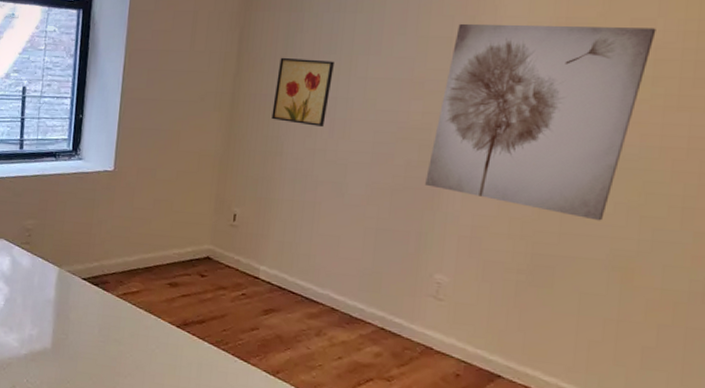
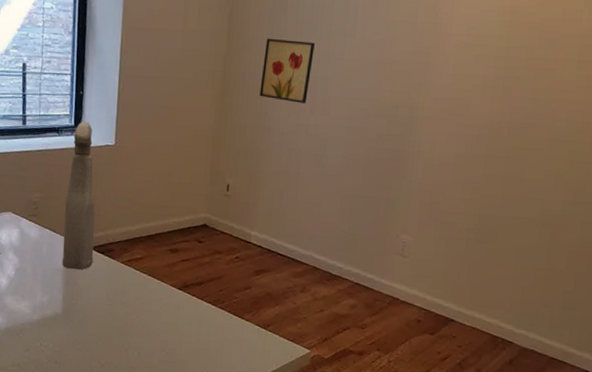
spray bottle: none [53,145,91,303] -> present [62,121,95,270]
wall art: present [425,23,656,221] -> none [393,9,583,186]

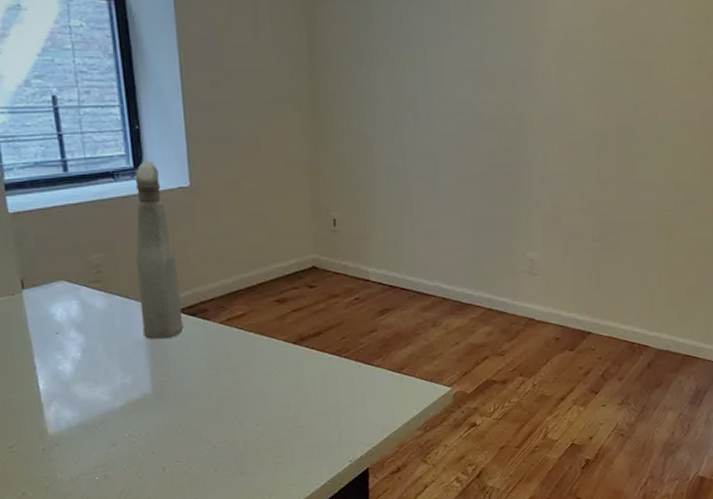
wall art: present [259,38,315,103] -> none [354,51,410,122]

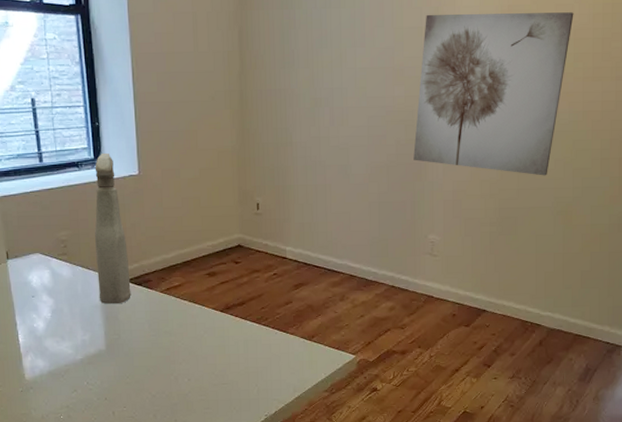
wall art: none [507,15,669,188] -> present [413,12,574,176]

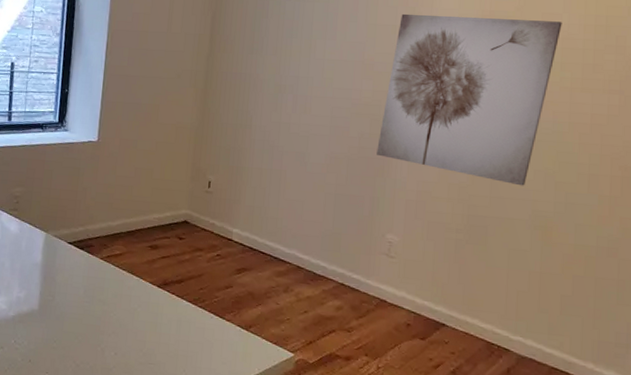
spray bottle: present [95,152,131,305] -> none [40,117,76,266]

